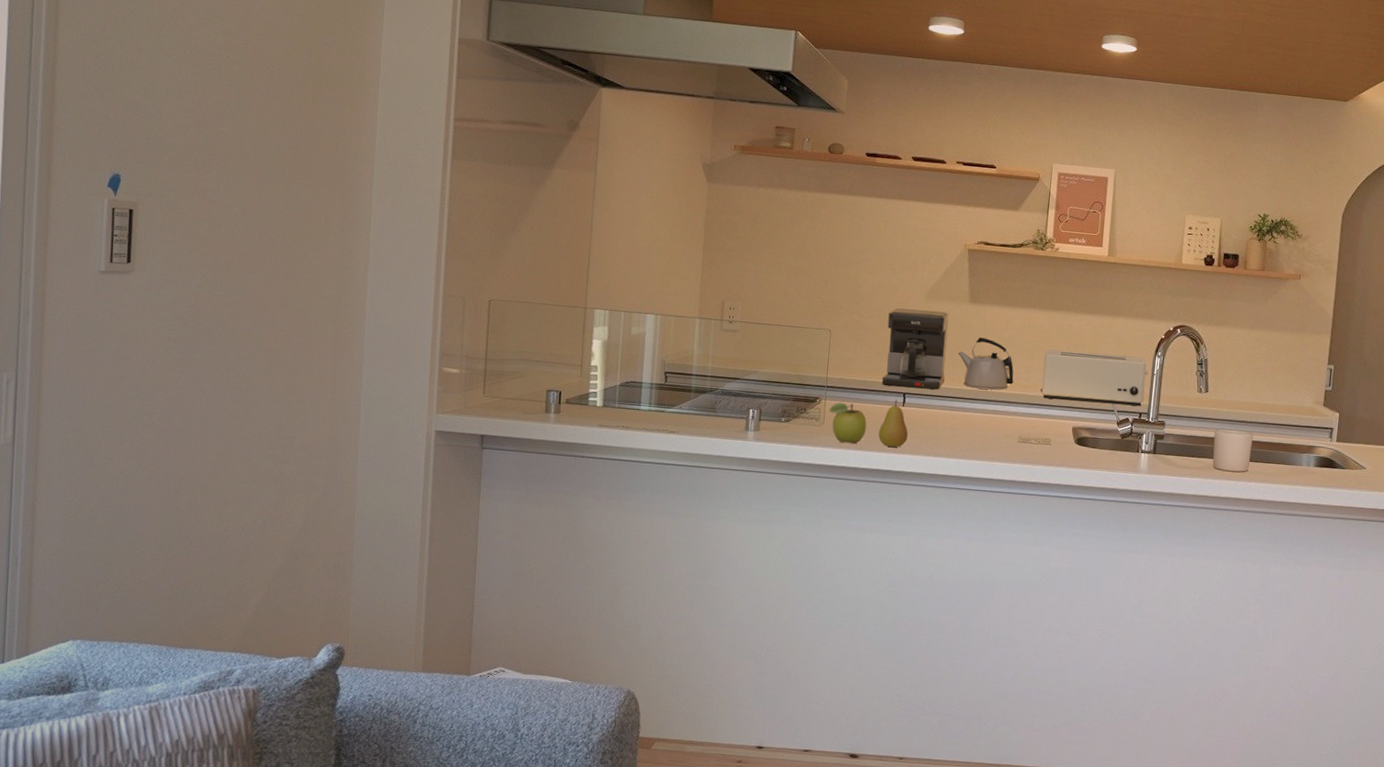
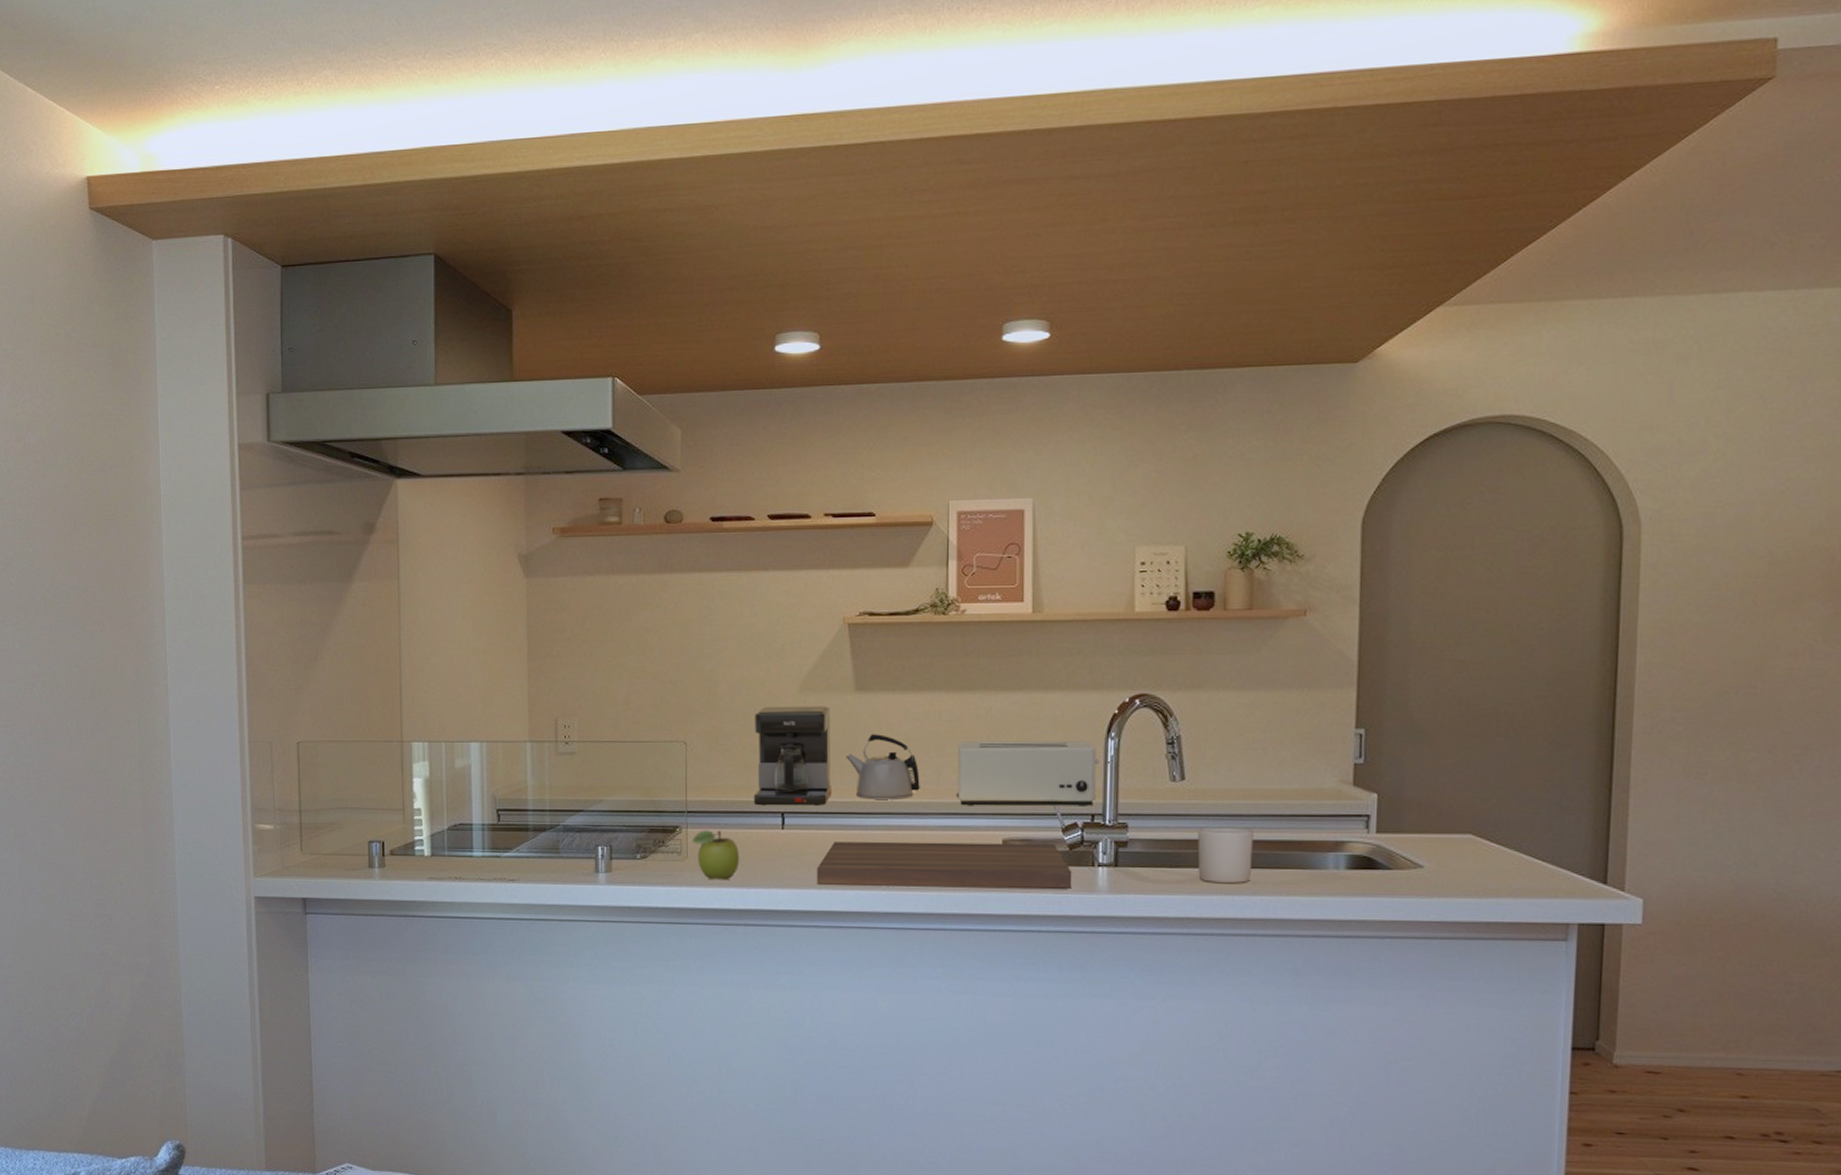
fruit: present [878,399,908,447] -> none [755,821,791,881]
cutting board: none [926,419,1122,469] -> present [816,841,1072,889]

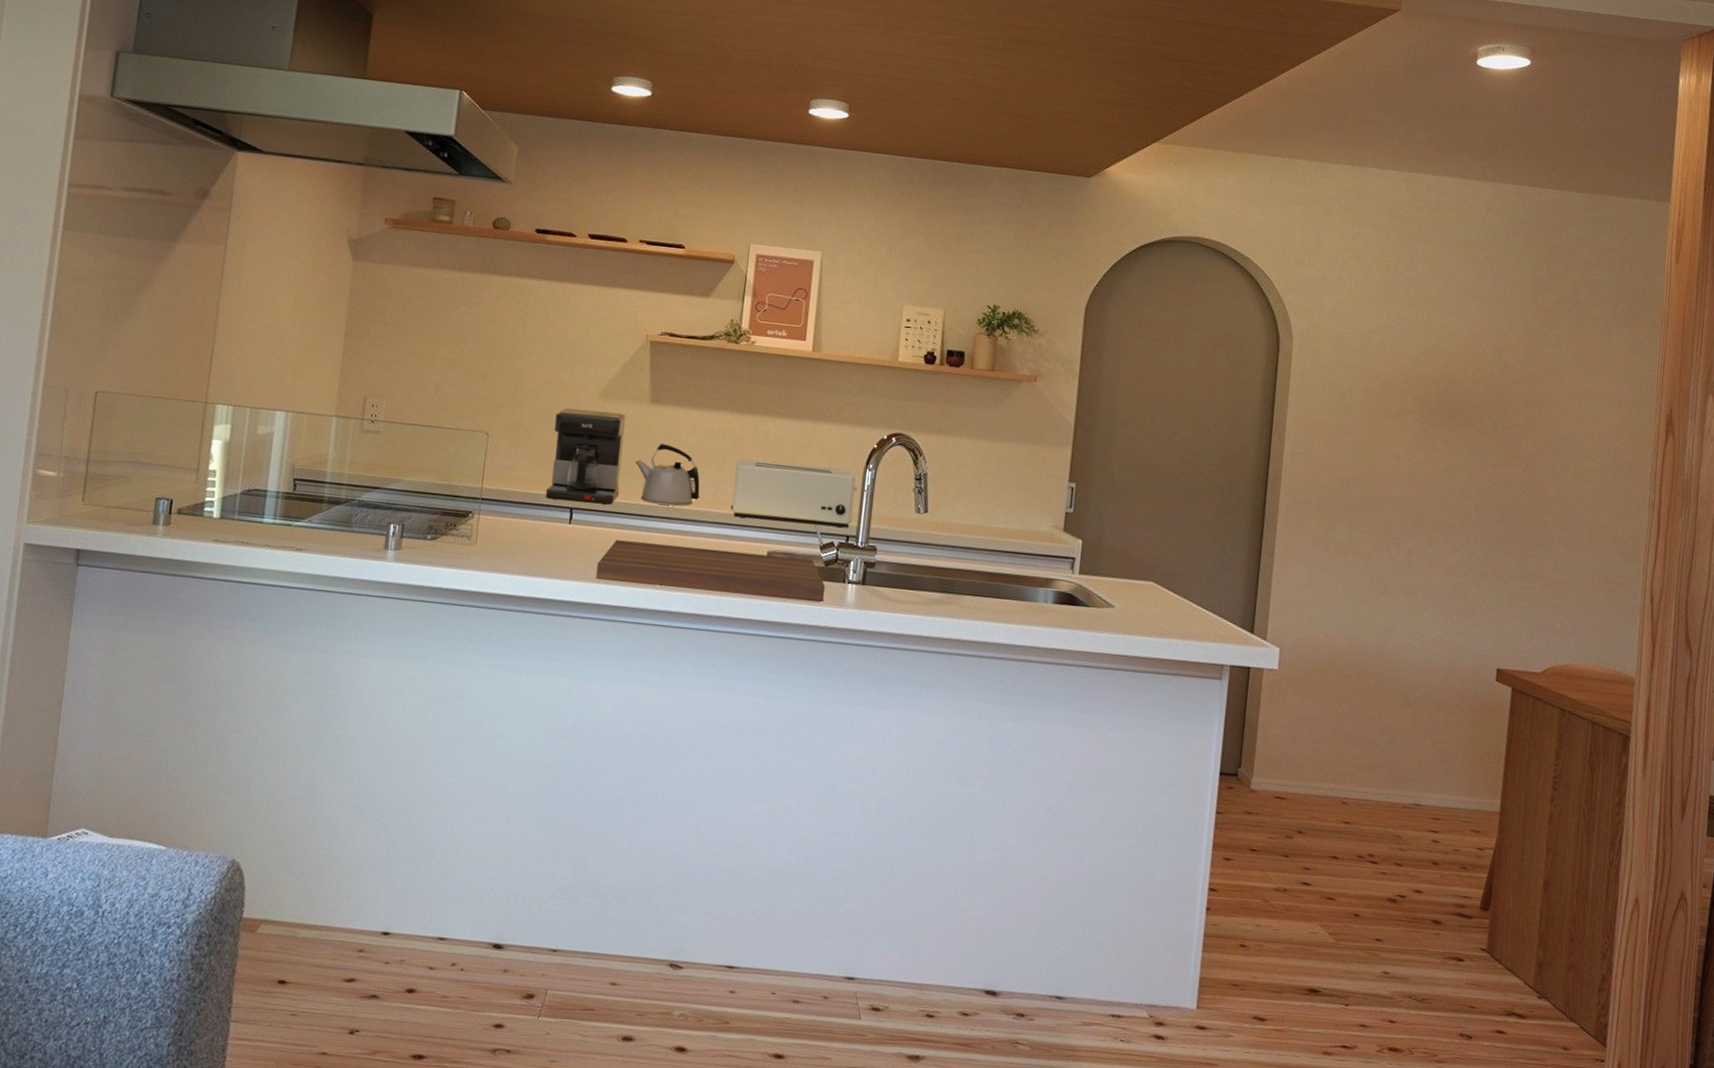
fruit: present [692,830,740,881] -> none [483,517,527,568]
mug: present [1197,827,1254,884] -> none [932,556,981,610]

